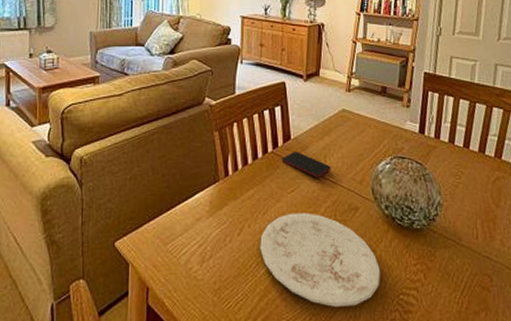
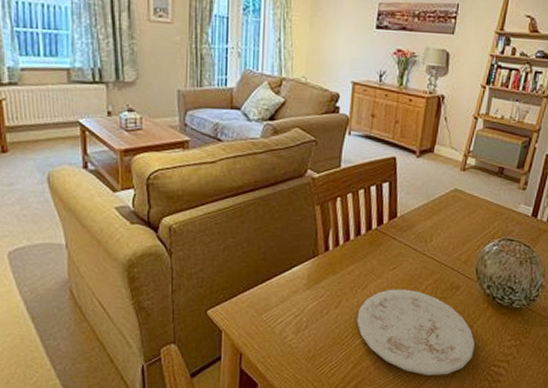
smartphone: present [281,152,331,178] -> none [385,230,437,256]

